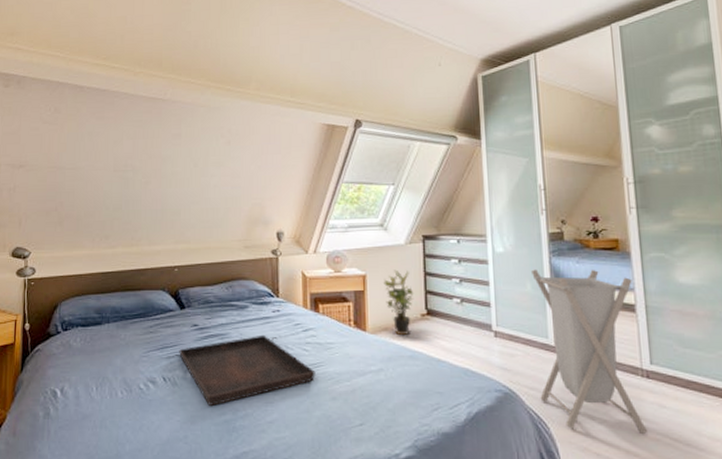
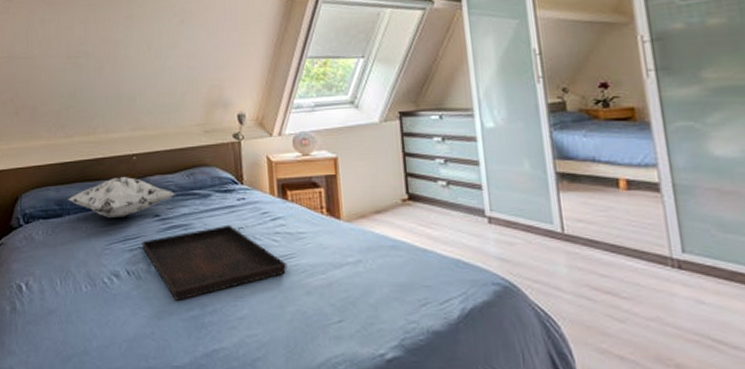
decorative pillow: none [108,288,214,326] -> present [68,177,175,218]
potted plant: present [383,269,415,336] -> none [357,151,393,224]
laundry hamper: present [530,269,647,434] -> none [527,144,682,334]

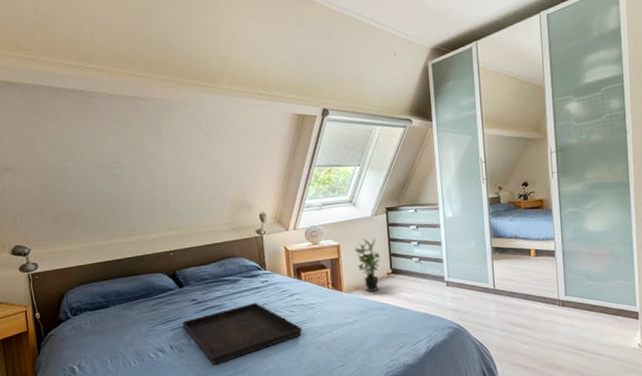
decorative pillow: present [68,177,175,218] -> none [112,270,209,305]
potted plant: none [357,151,393,224] -> present [355,238,381,293]

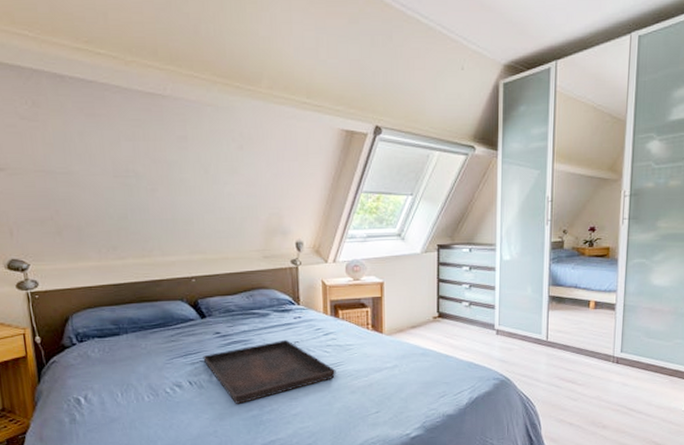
potted plant: present [355,238,381,293] -> none [400,277,428,336]

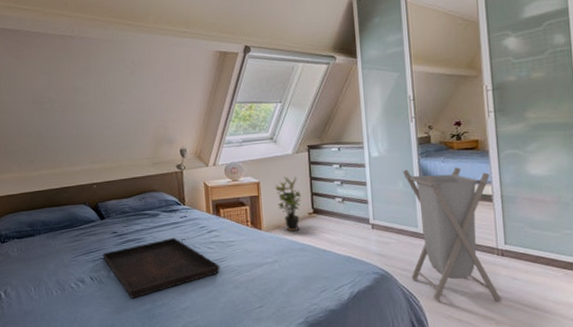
potted plant: none [400,277,428,336] -> present [275,176,302,232]
laundry hamper: none [530,275,616,406] -> present [402,168,501,302]

